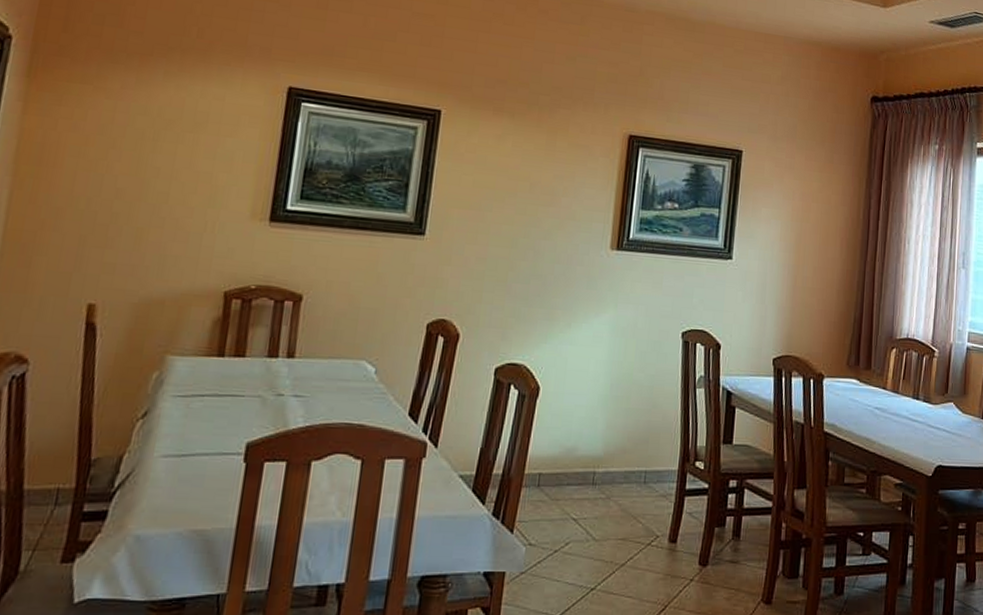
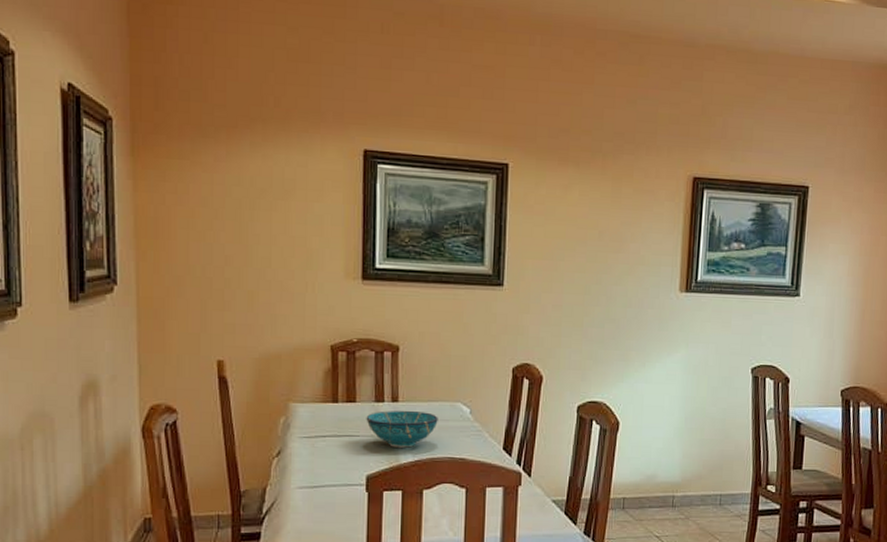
bowl: none [254,367,338,411] -> present [366,410,438,448]

